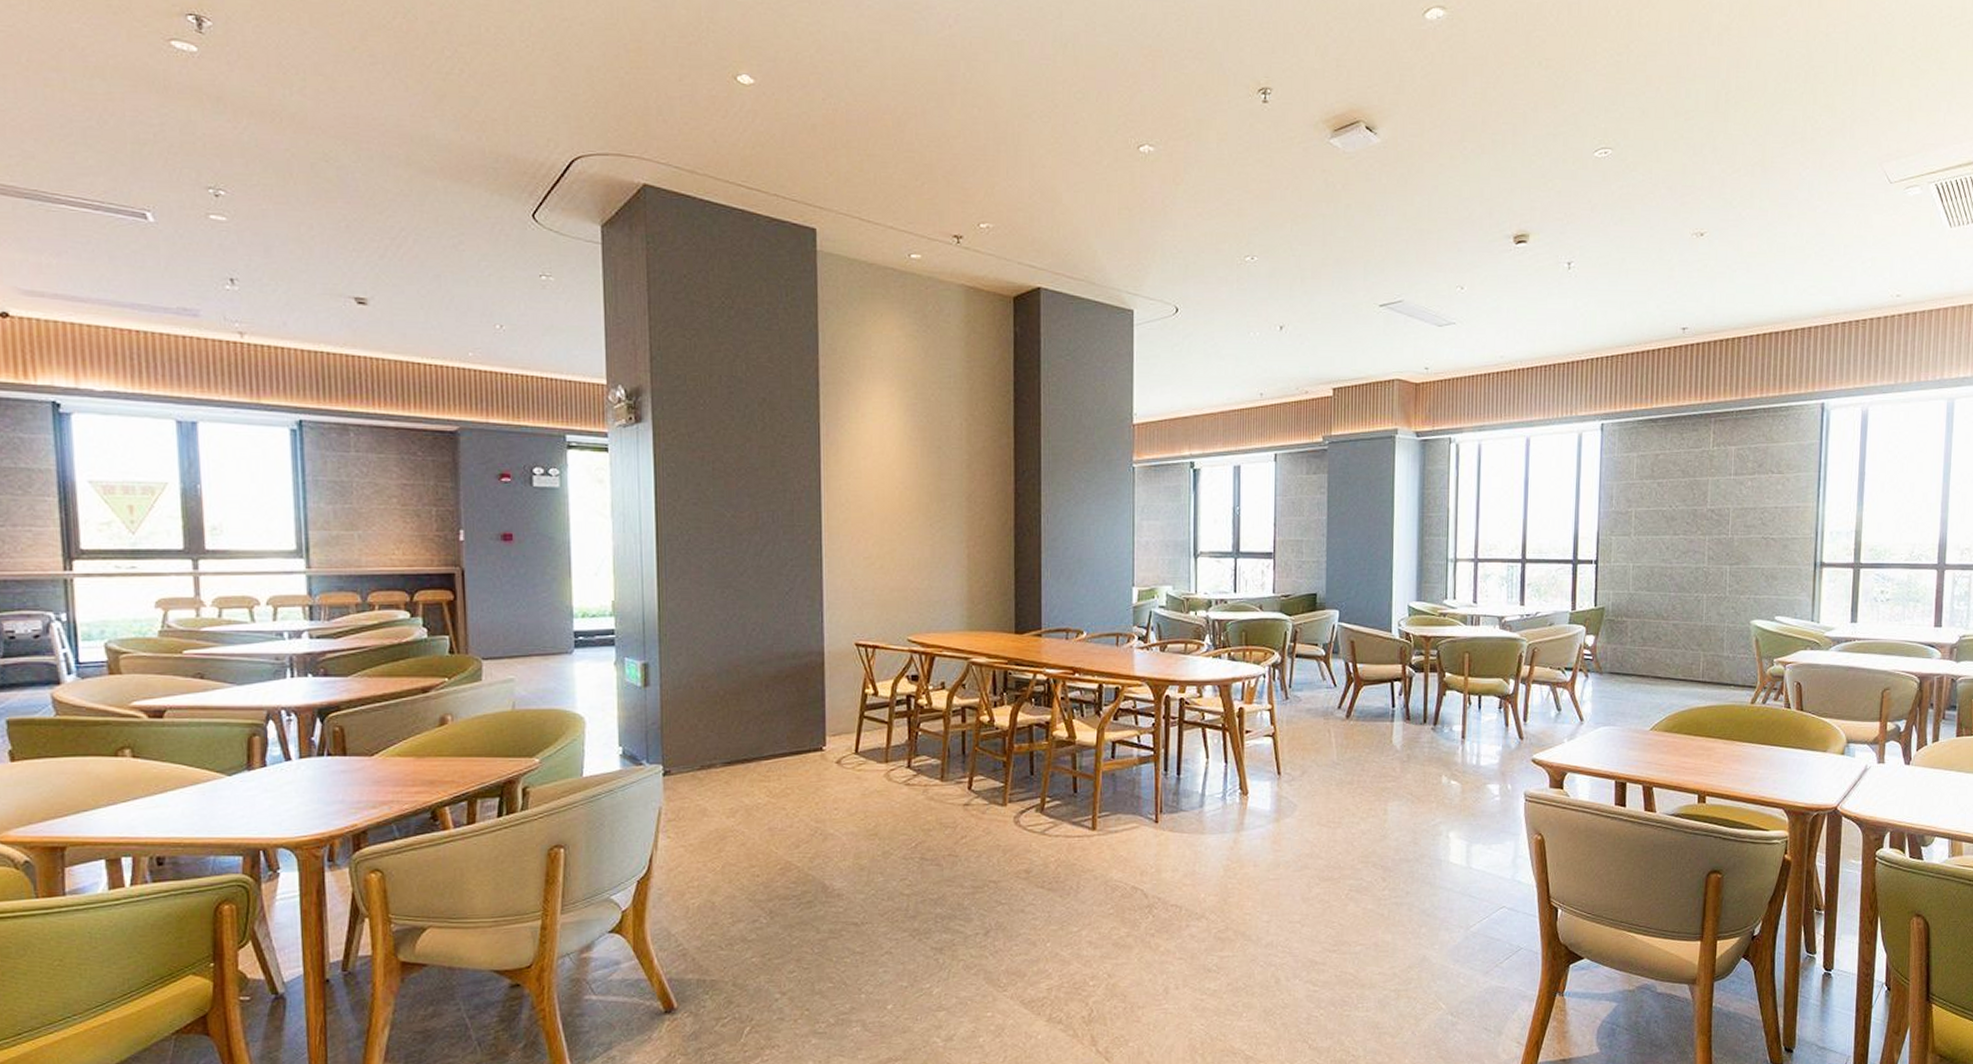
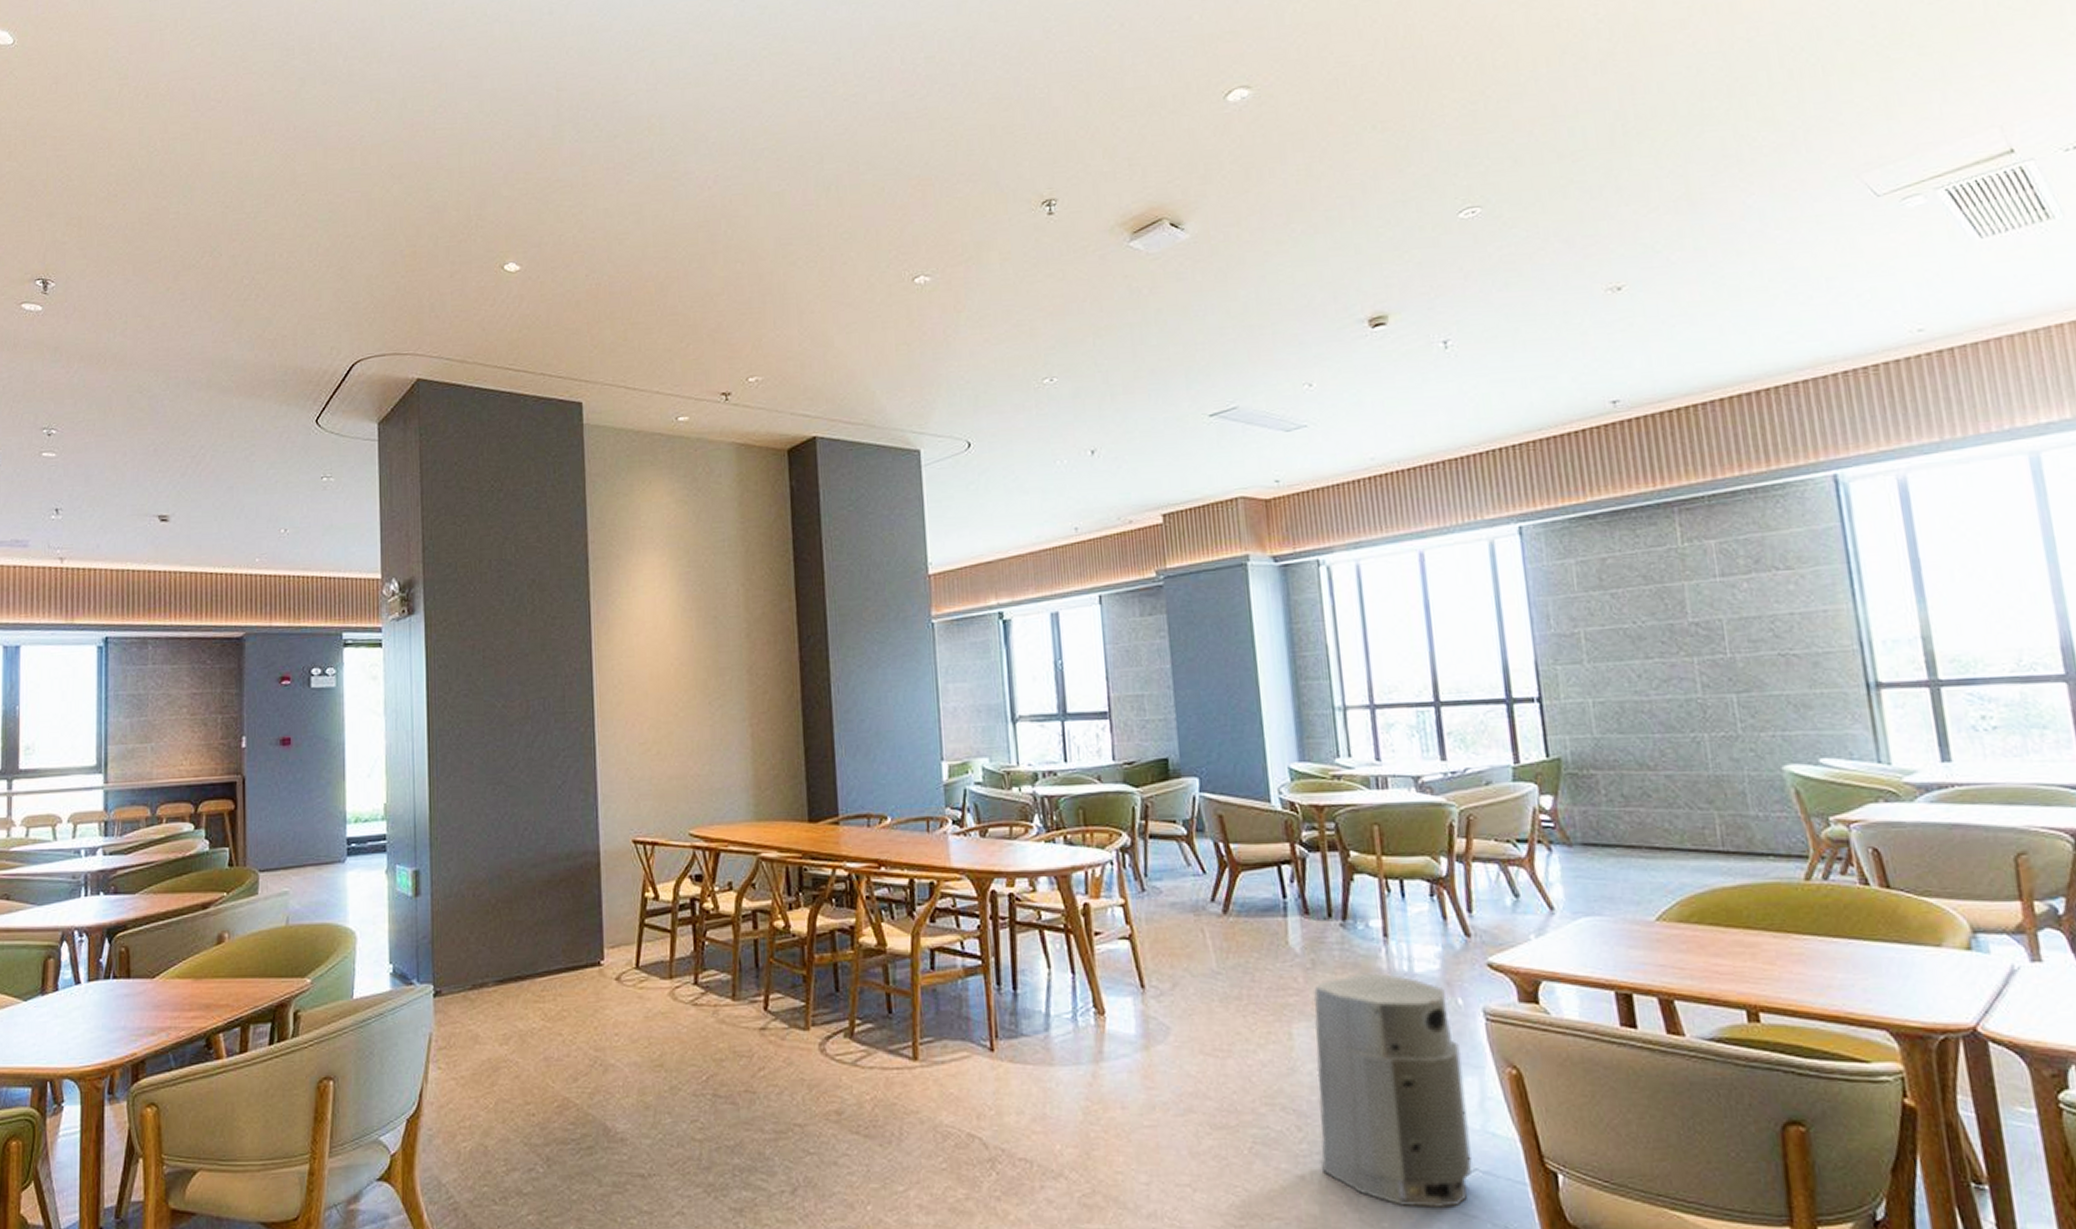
air purifier: none [1396,765,1504,935] -> present [1313,973,1472,1209]

